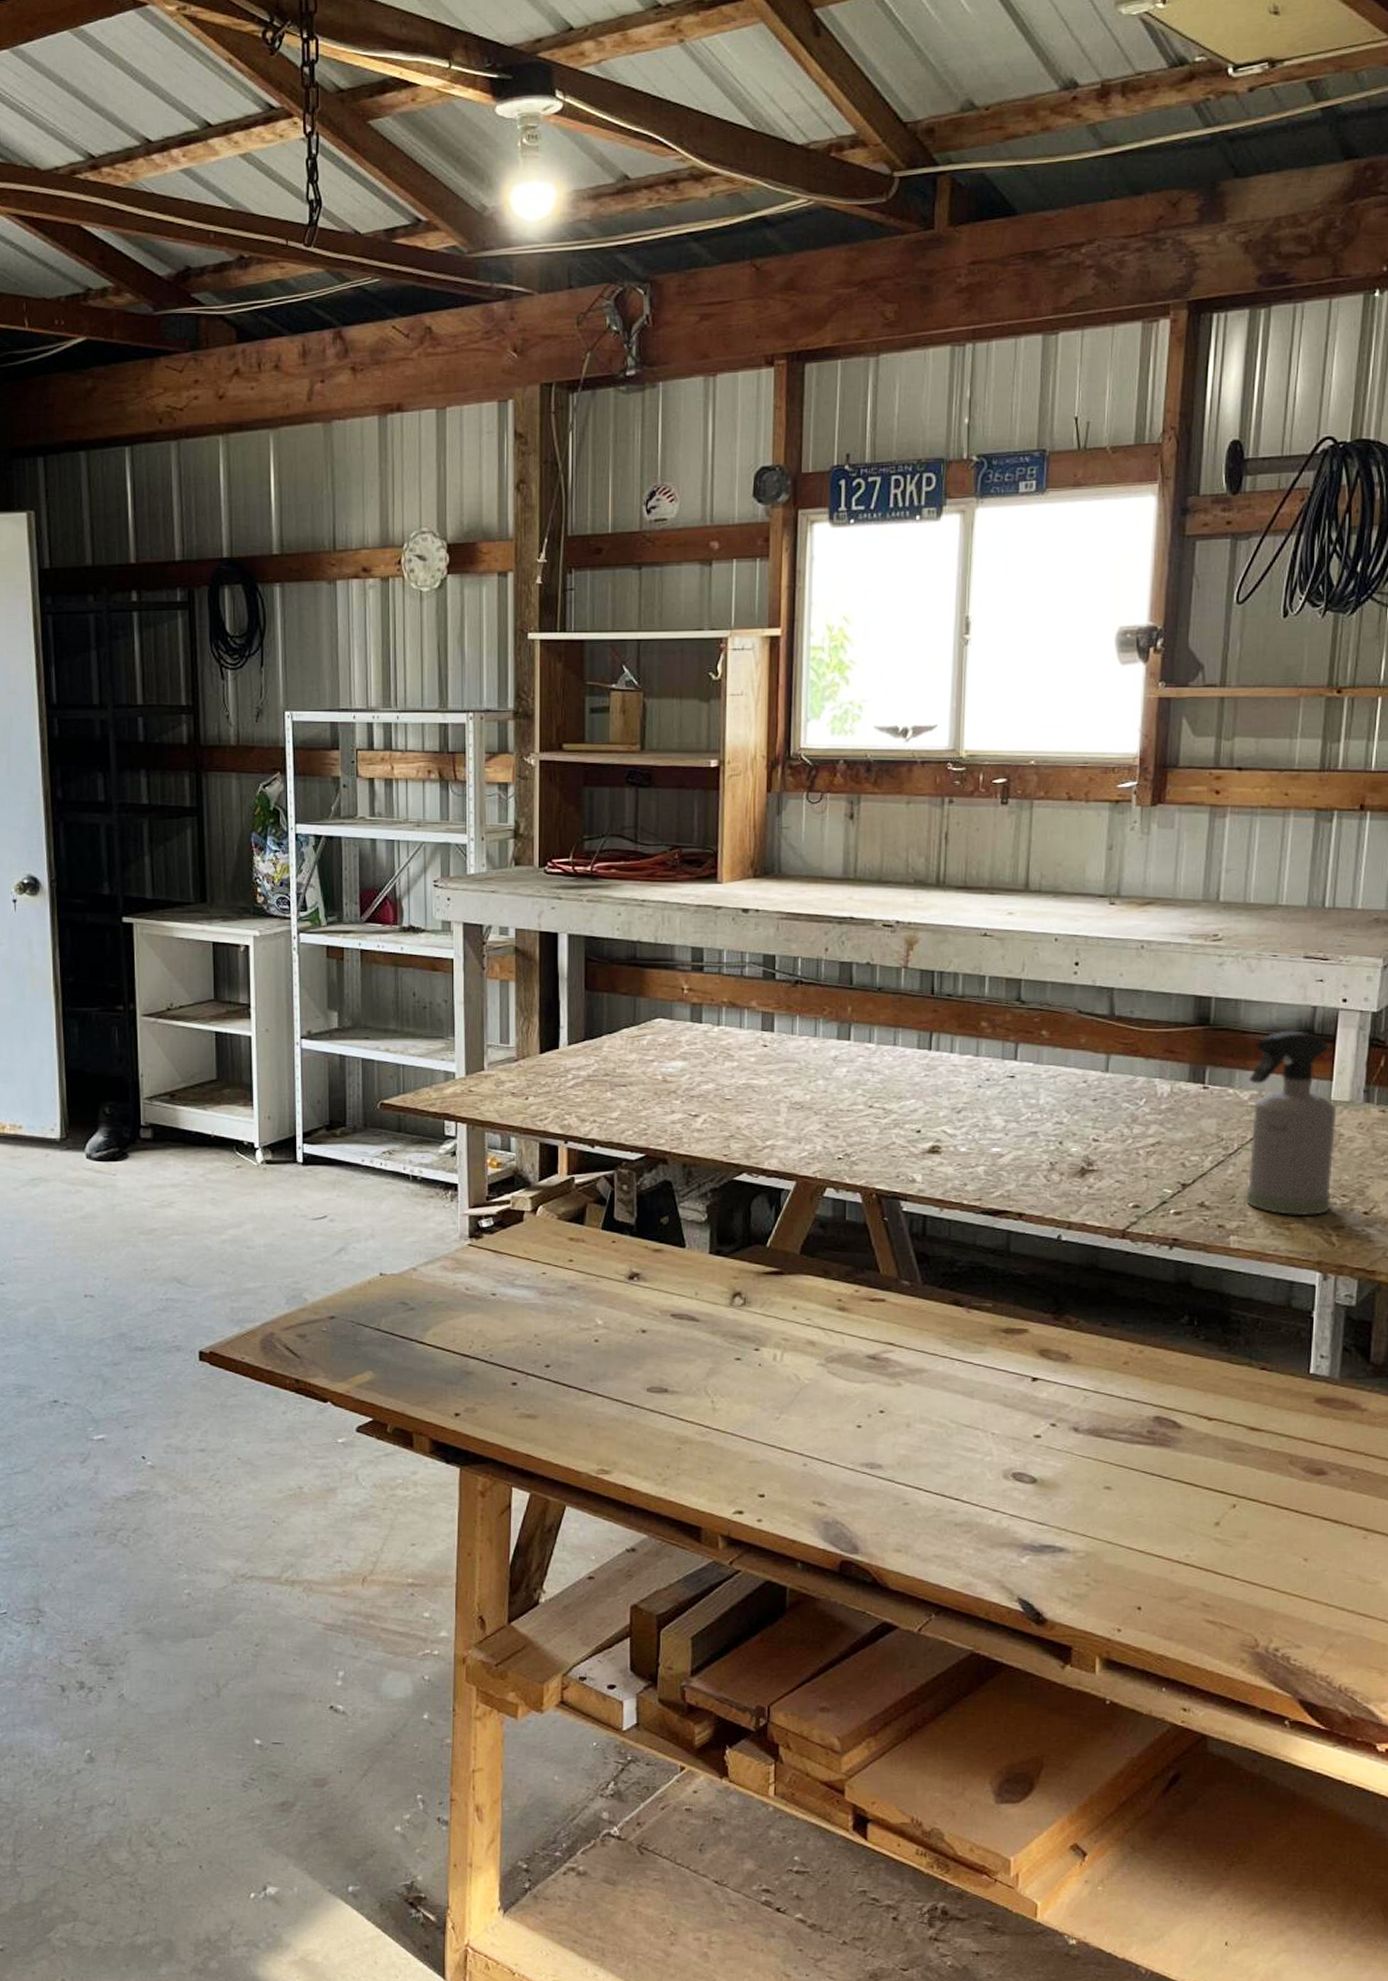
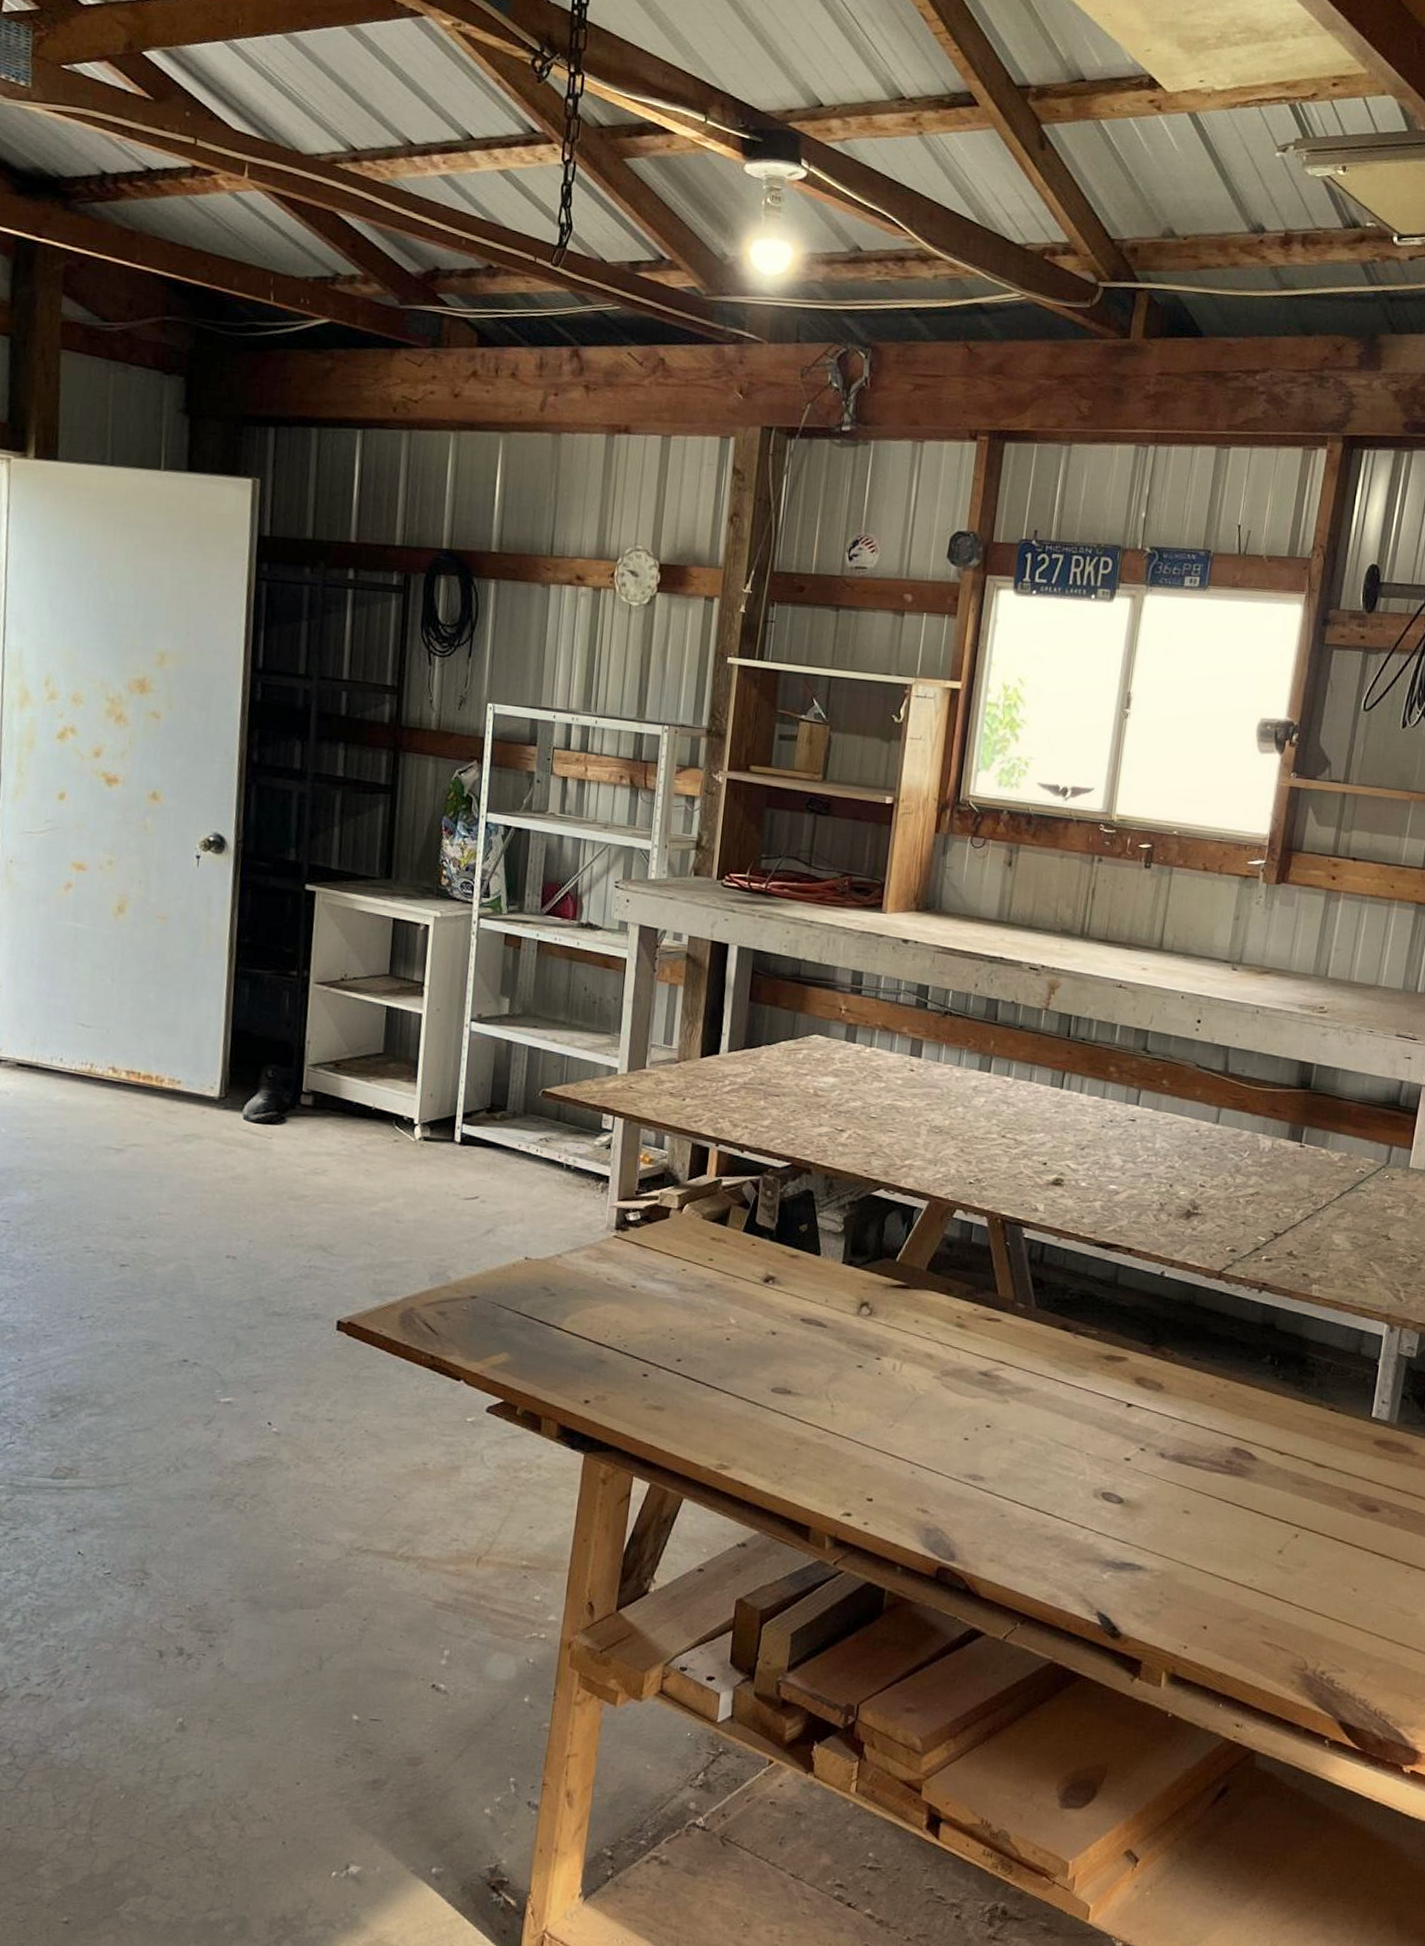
spray bottle: present [1246,1030,1337,1215] -> none [1329,1100,1414,1272]

